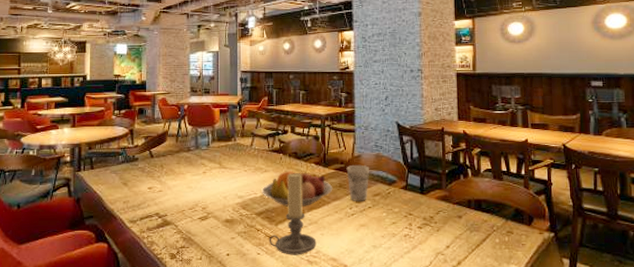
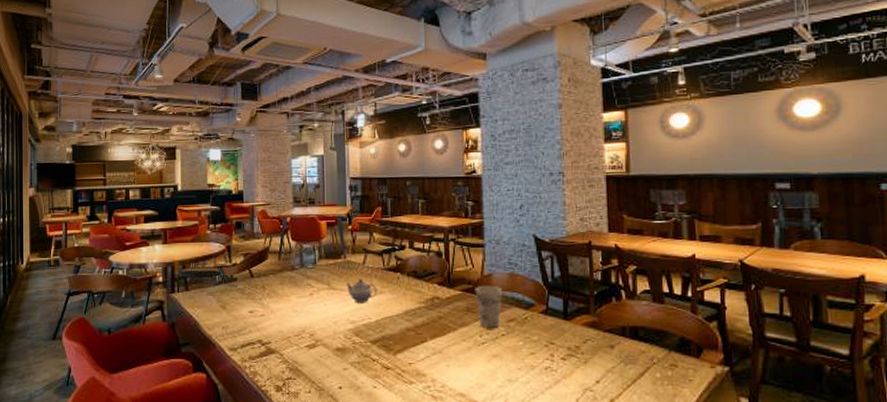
teapot: none [235,159,263,181] -> present [346,279,377,304]
fruit bowl: present [262,170,333,207] -> none [377,291,459,334]
candle holder: present [269,172,317,255] -> none [386,294,442,390]

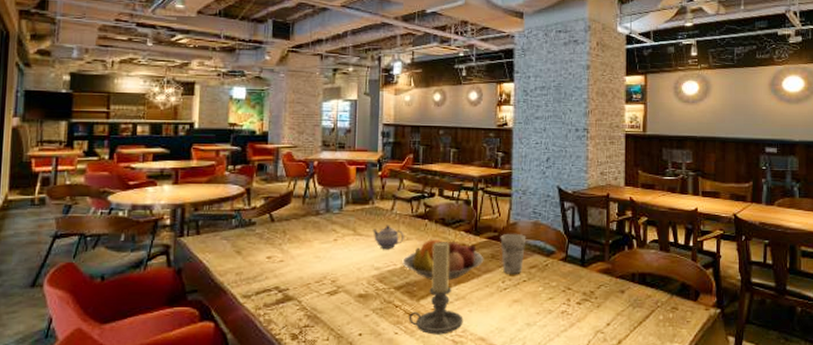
fruit bowl: none [377,291,459,334] -> present [402,238,484,280]
candle holder: none [386,294,442,390] -> present [408,241,463,335]

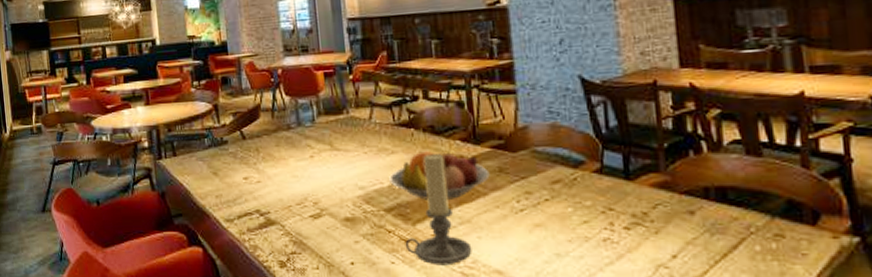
teapot: present [373,225,404,250] -> none [351,137,389,166]
cup: present [500,234,525,274] -> none [507,140,543,192]

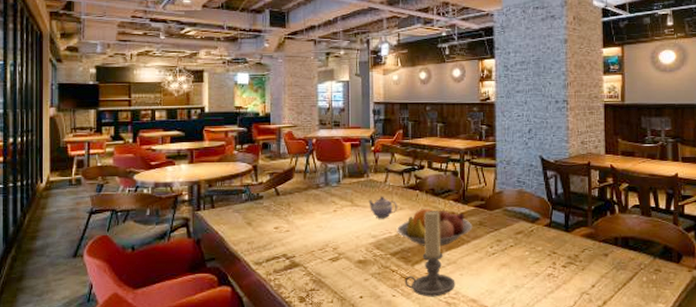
teapot: none [351,137,389,166] -> present [368,196,398,219]

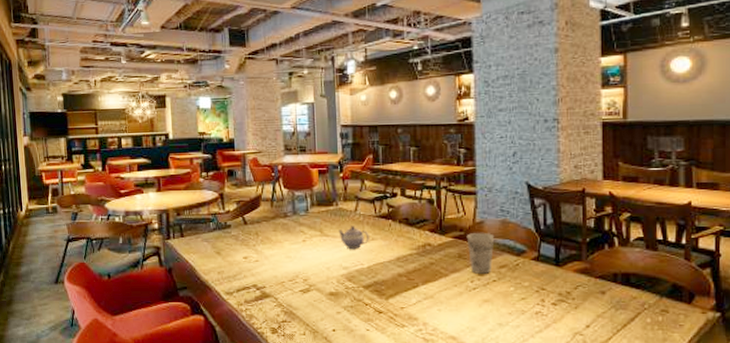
fruit bowl: present [397,207,473,246] -> none [369,238,451,279]
candle holder: present [404,210,455,297] -> none [379,240,433,333]
cup: none [487,202,511,240] -> present [466,233,494,274]

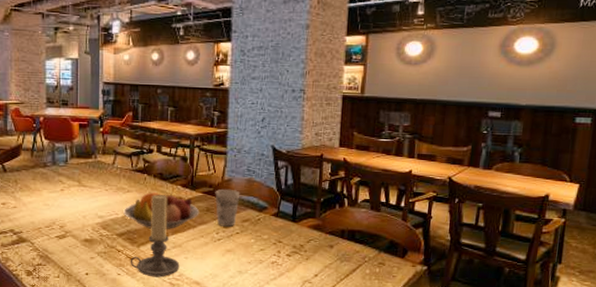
teapot: present [338,226,369,250] -> none [96,178,125,200]
fruit bowl: none [369,238,451,279] -> present [123,192,200,229]
candle holder: none [379,240,433,333] -> present [130,194,180,278]

